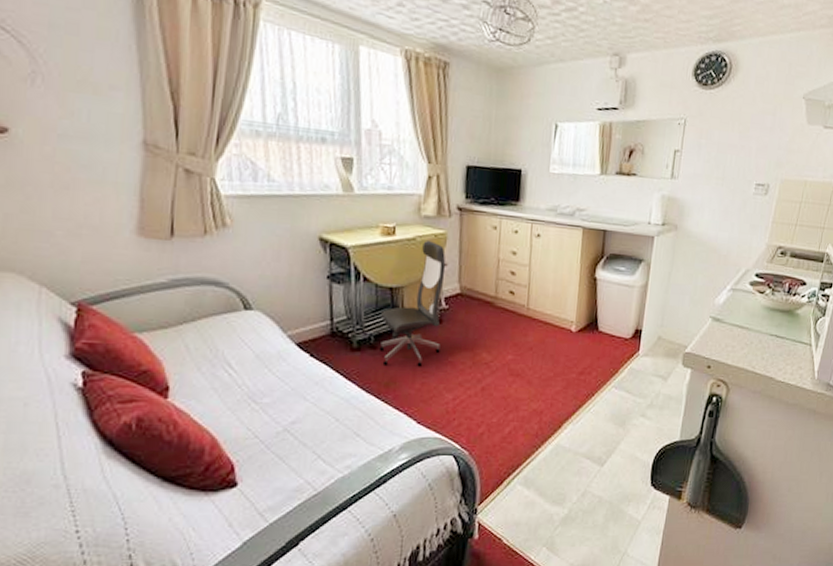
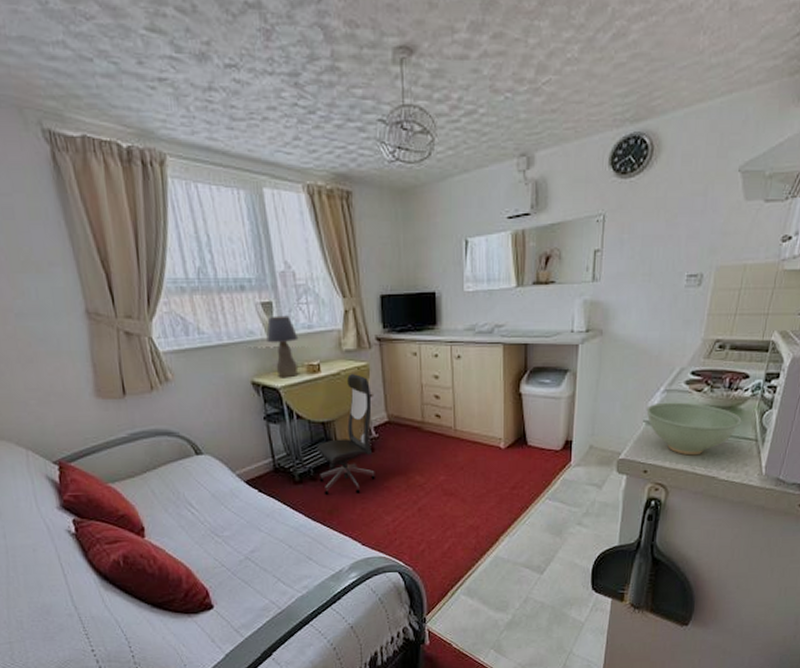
table lamp: none [342,172,377,238] -> present [266,315,299,378]
bowl: none [713,300,799,355] -> present [646,402,742,456]

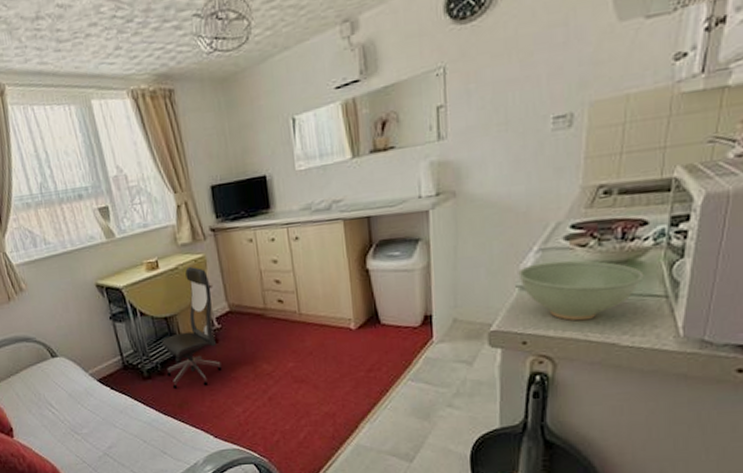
table lamp: present [266,315,299,378] -> none [105,217,138,278]

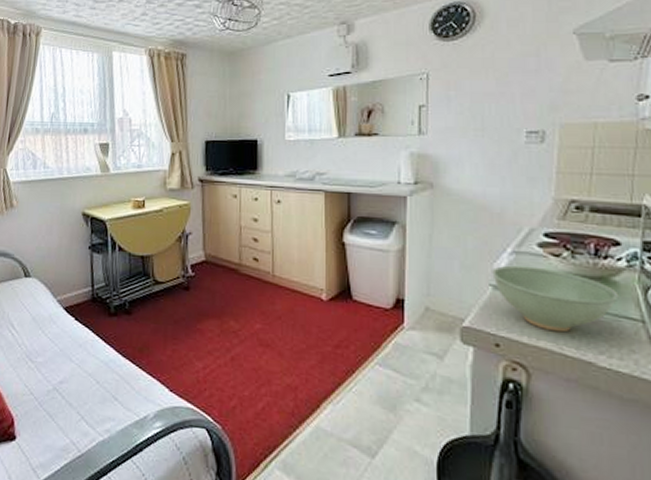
office chair: present [161,267,222,390] -> none [133,212,191,333]

